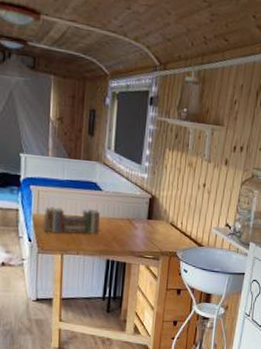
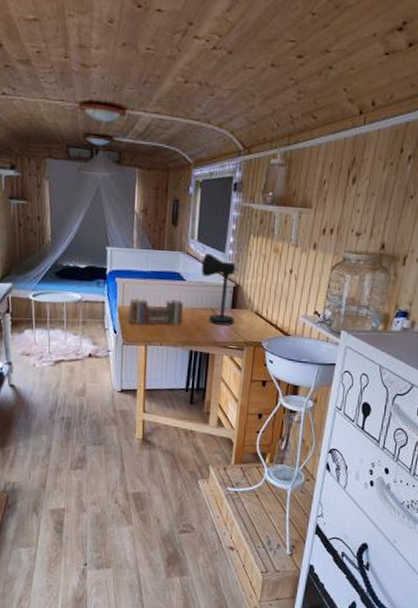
desk lamp: none [117,164,155,236] -> present [201,253,239,325]

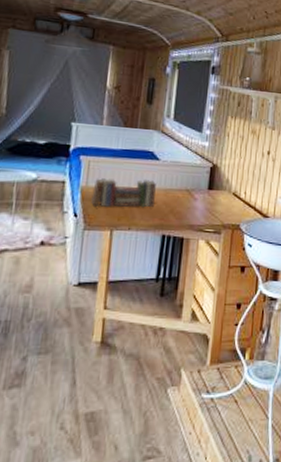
desk lamp: present [201,253,239,325] -> none [176,133,216,207]

